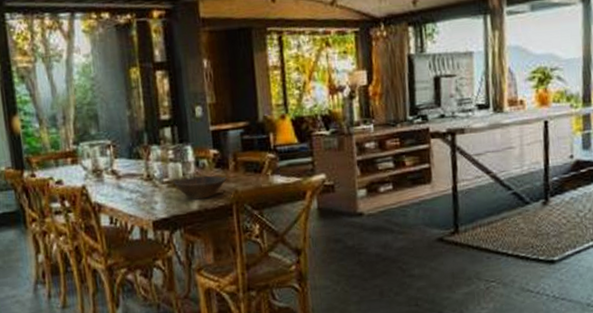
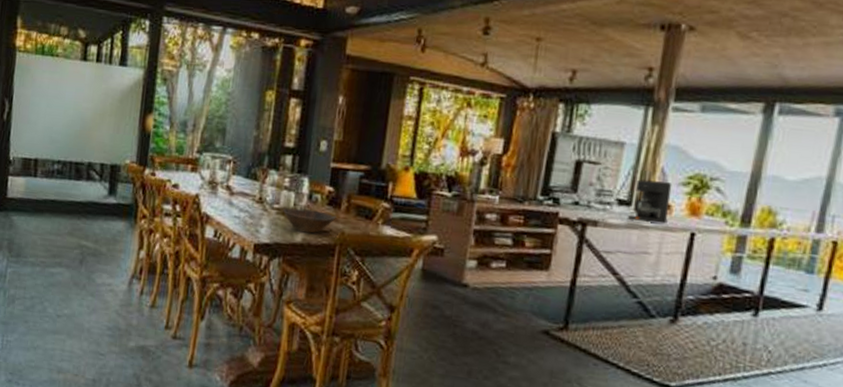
coffee maker: none [488,80,523,122] -> present [627,179,672,225]

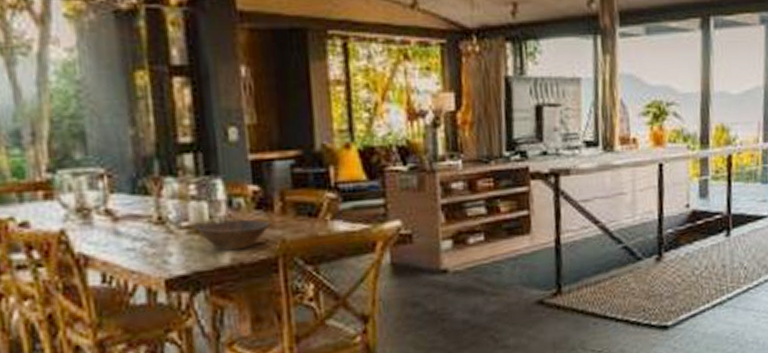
coffee maker: present [627,179,672,225] -> none [597,115,636,163]

